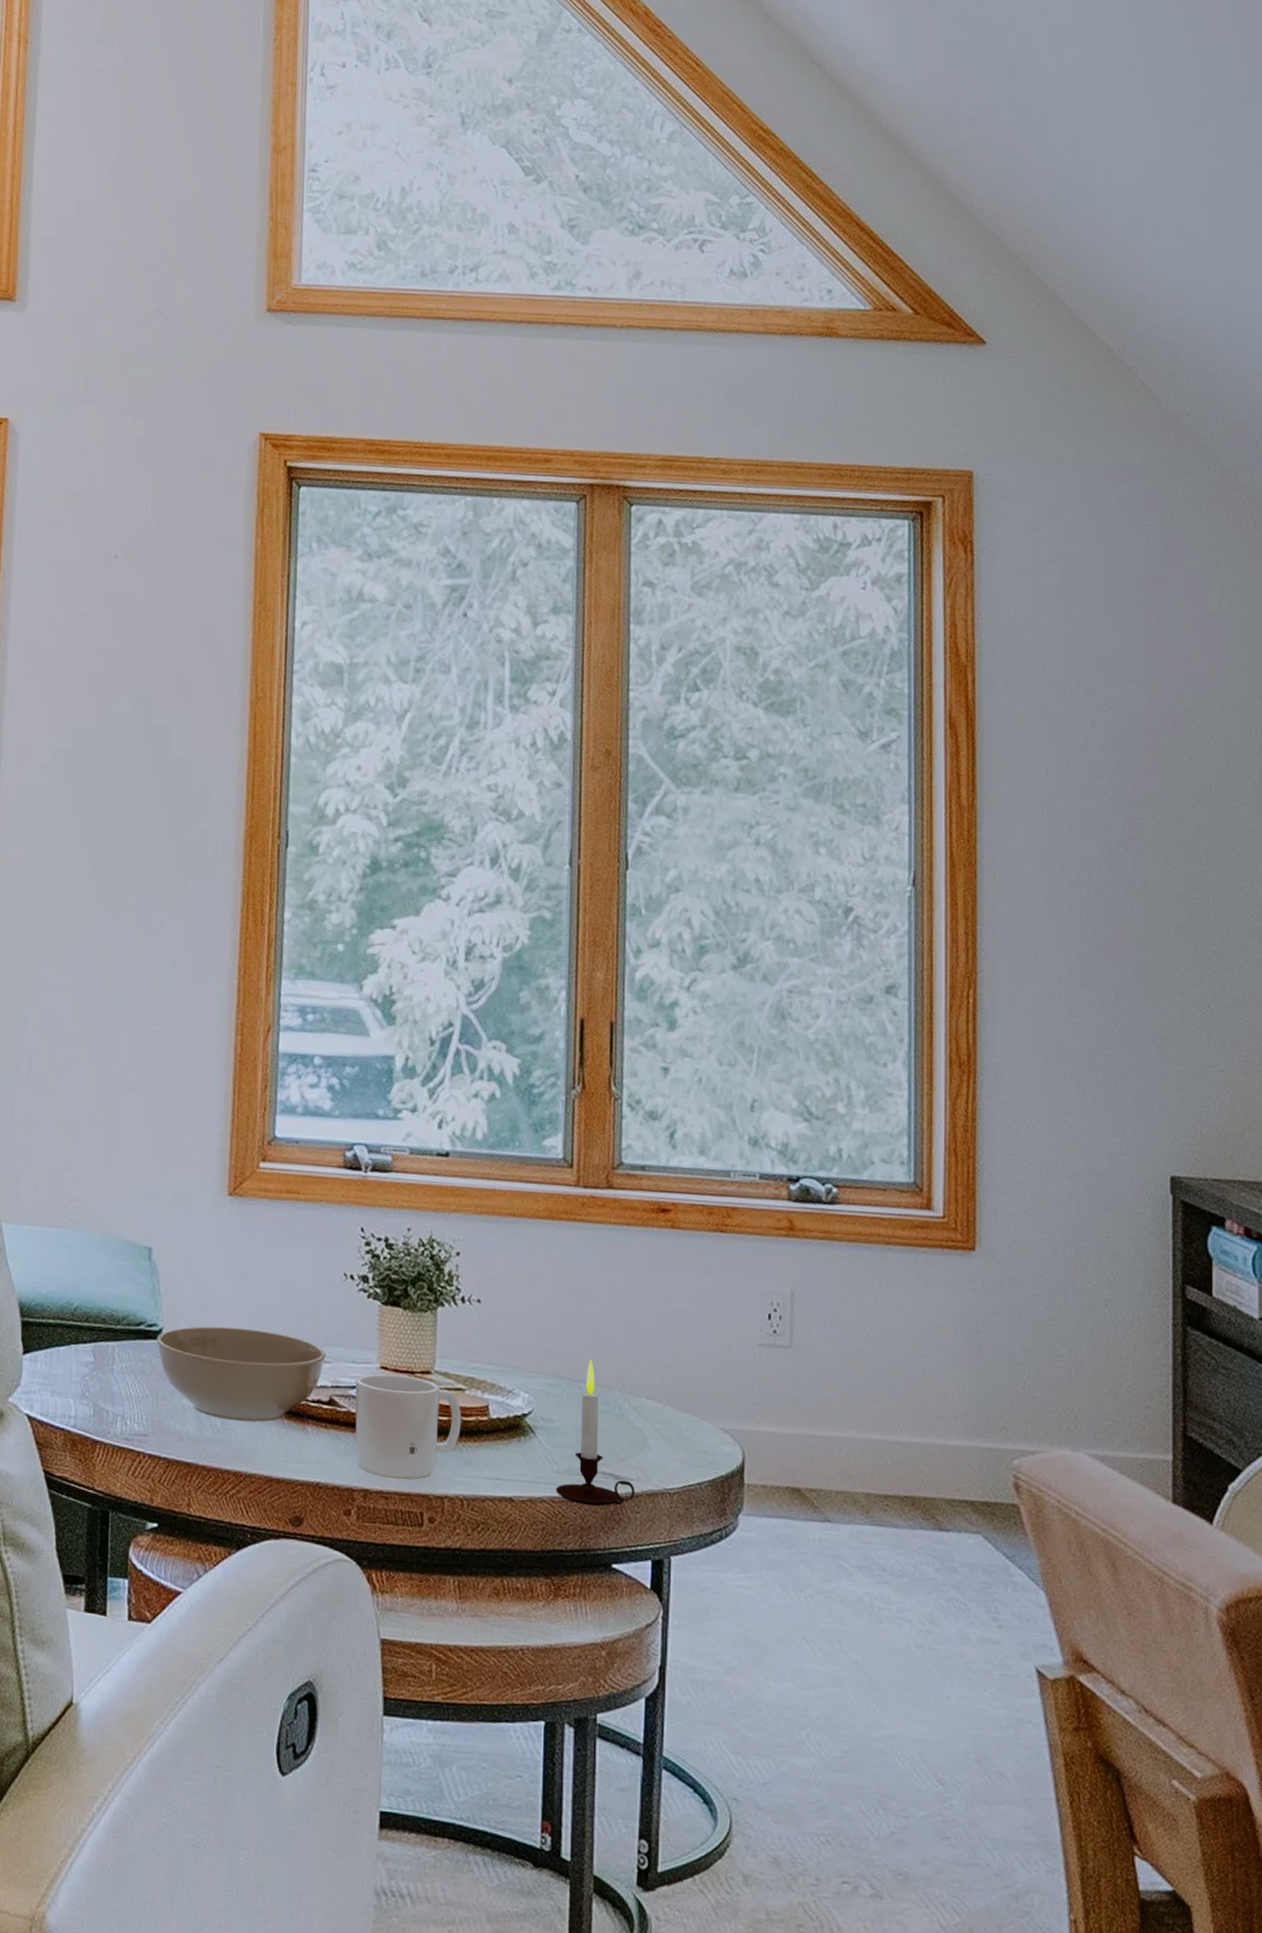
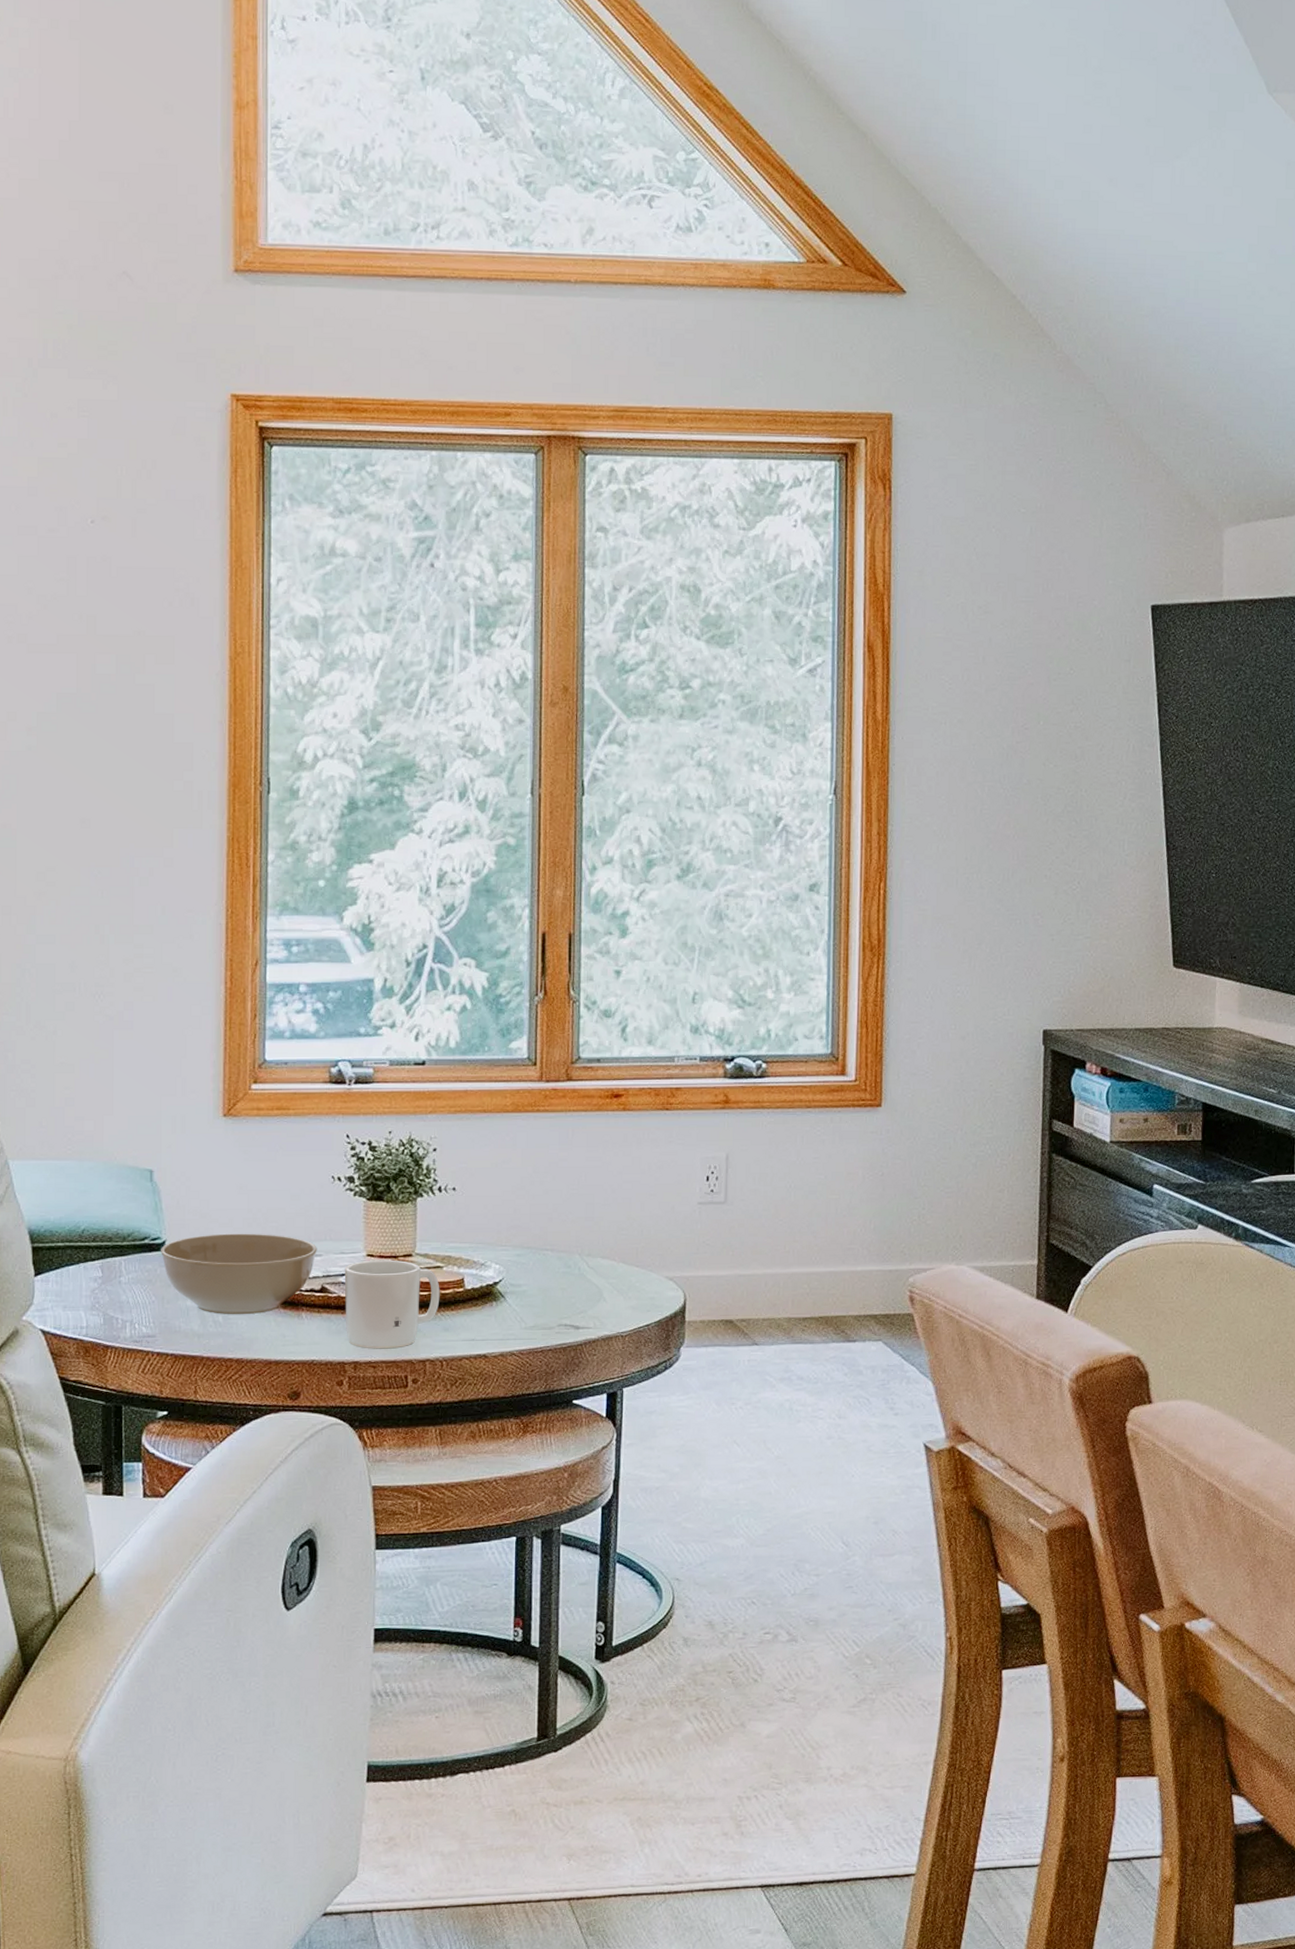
candle: present [556,1359,635,1507] -> none [524,1230,592,1354]

